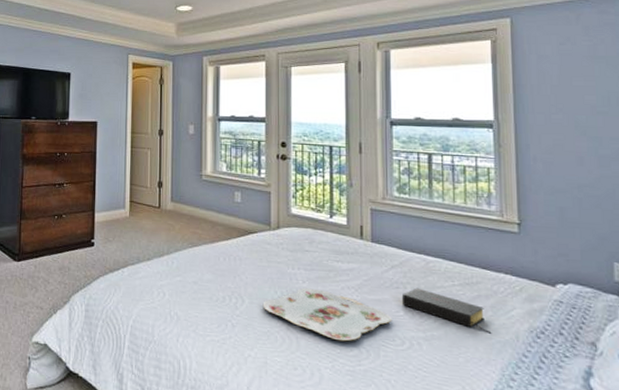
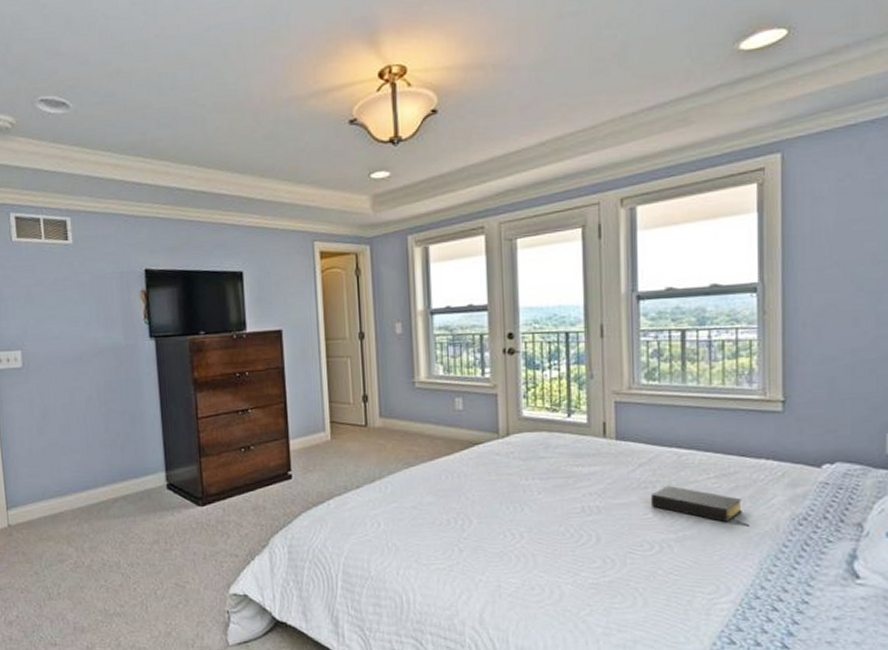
serving tray: present [262,288,392,342] -> none [493,499,640,553]

